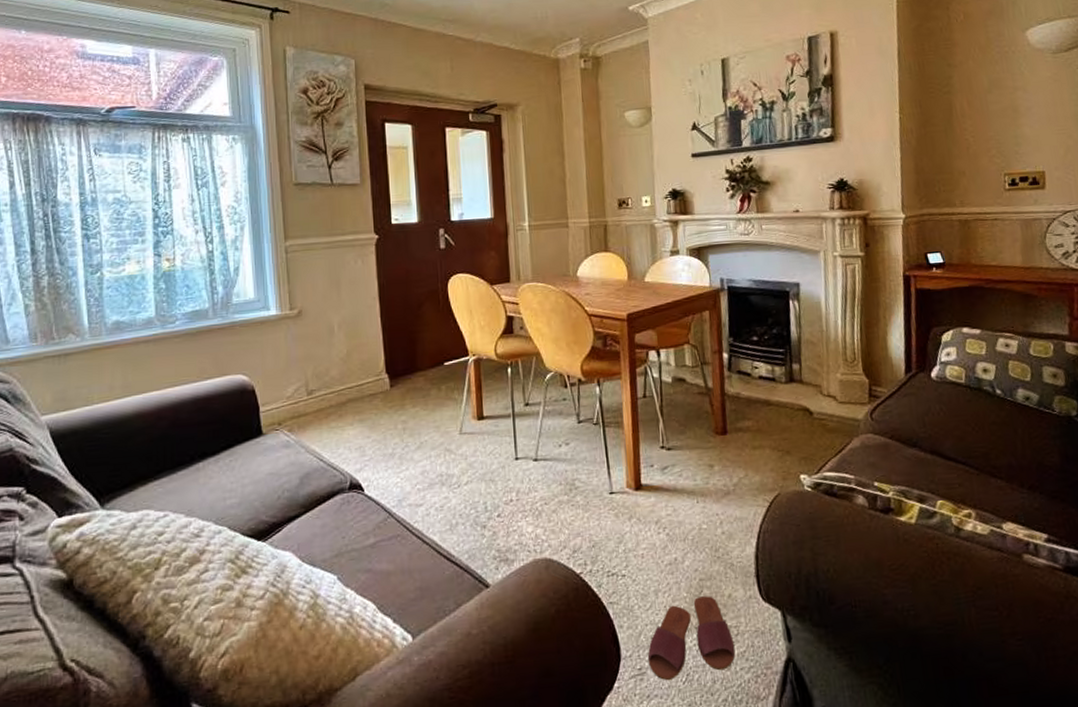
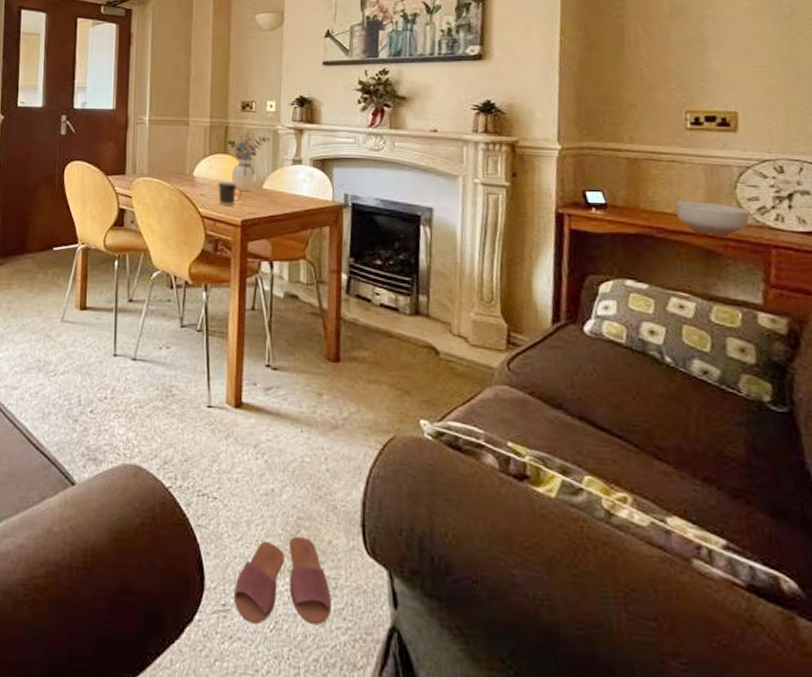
mug: none [601,278,625,302] -> present [218,181,241,206]
bouquet: none [607,224,648,287] -> present [227,127,270,192]
bowl: none [997,252,1058,281] -> present [673,199,751,236]

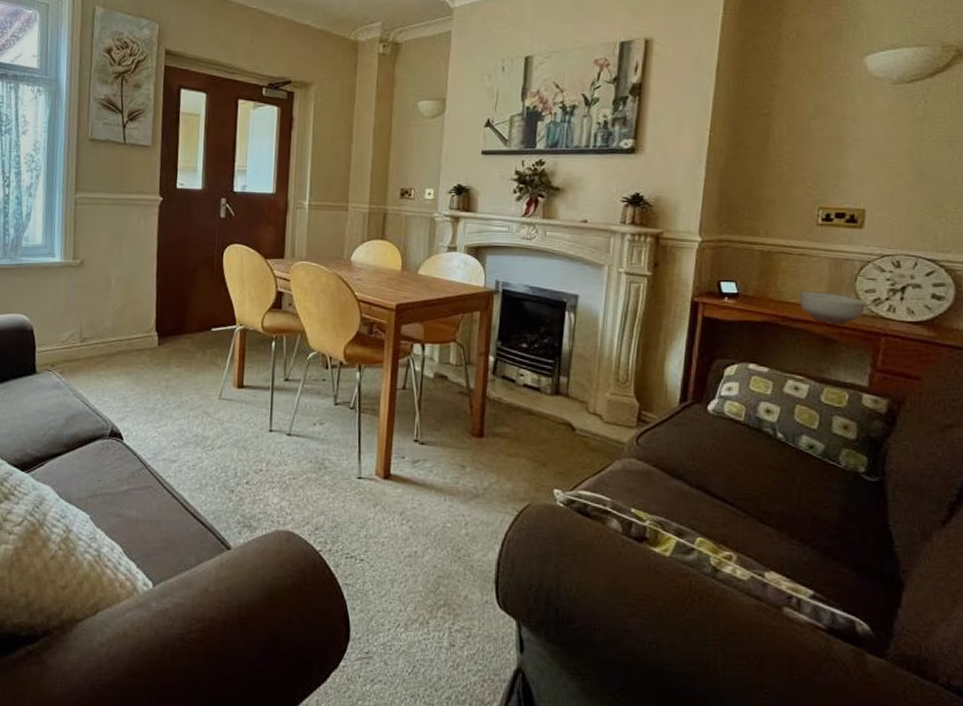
mug: present [218,181,241,206] -> none [374,266,397,291]
bouquet: present [227,127,270,192] -> none [385,214,427,277]
slippers: present [233,537,332,624] -> none [376,593,465,668]

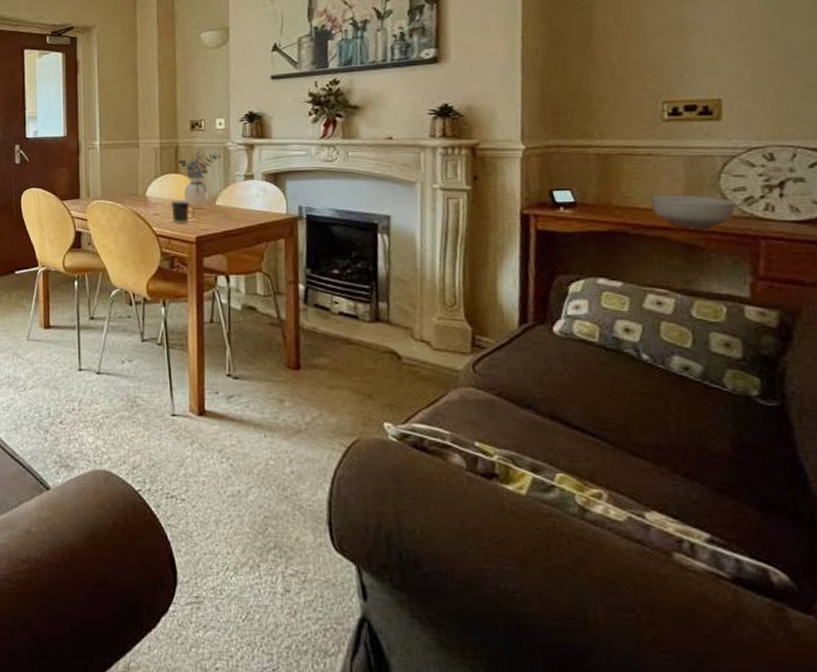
mug: none [374,266,397,291] -> present [171,200,195,224]
bouquet: none [385,214,427,277] -> present [177,146,221,209]

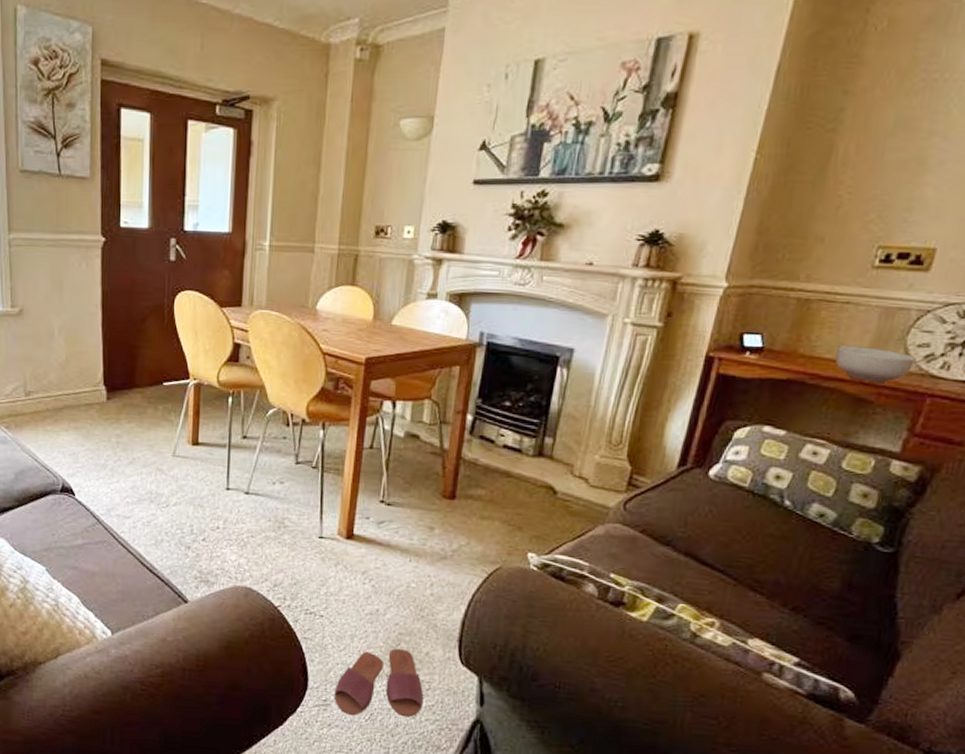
mug: present [171,200,195,224] -> none [342,315,368,343]
bouquet: present [177,146,221,209] -> none [355,256,404,328]
slippers: none [205,534,302,615] -> present [334,648,424,717]

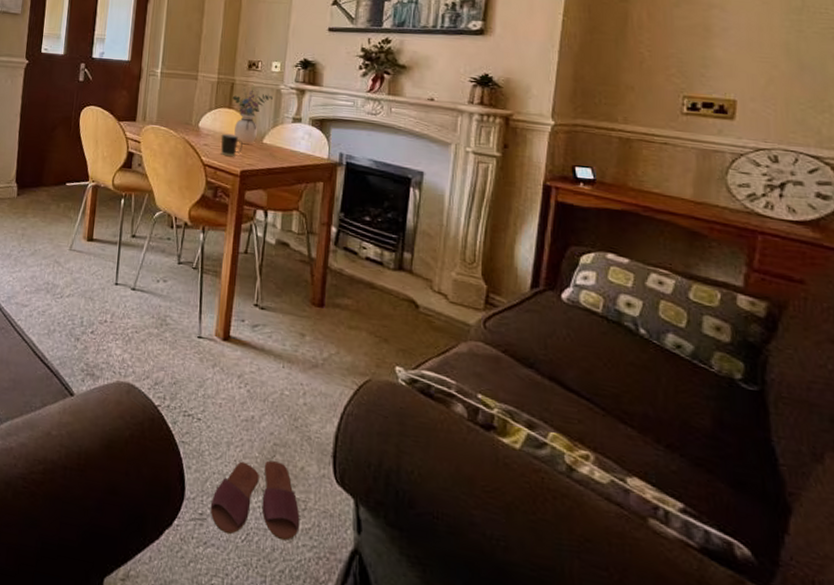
mug: none [342,315,368,343] -> present [221,133,243,157]
bouquet: none [355,256,404,328] -> present [232,85,273,145]
bowl: present [834,344,917,384] -> none [662,181,740,219]

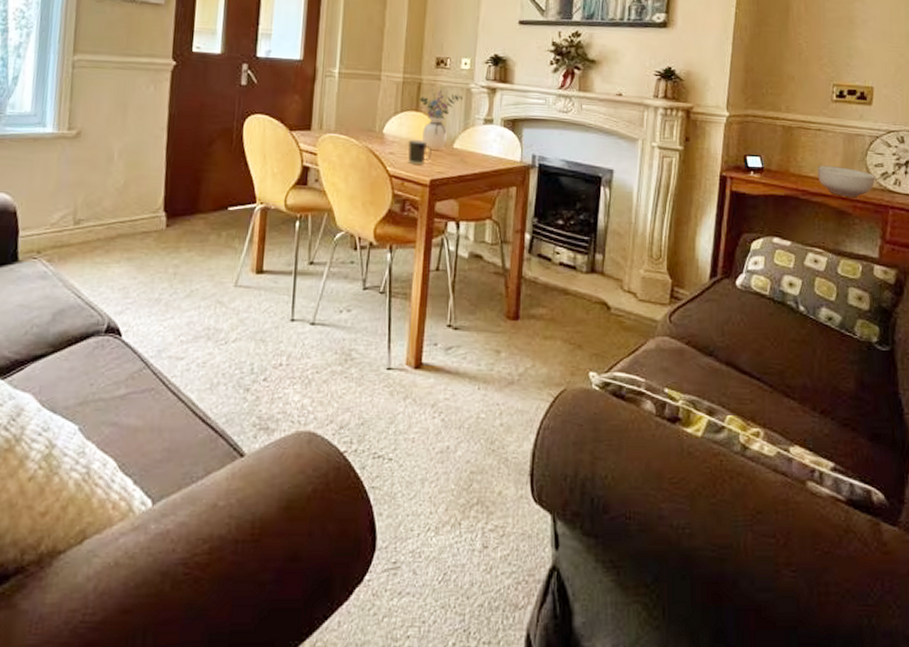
slippers: present [210,460,300,540] -> none [404,491,499,577]
bowl: none [662,181,740,219] -> present [817,165,876,198]

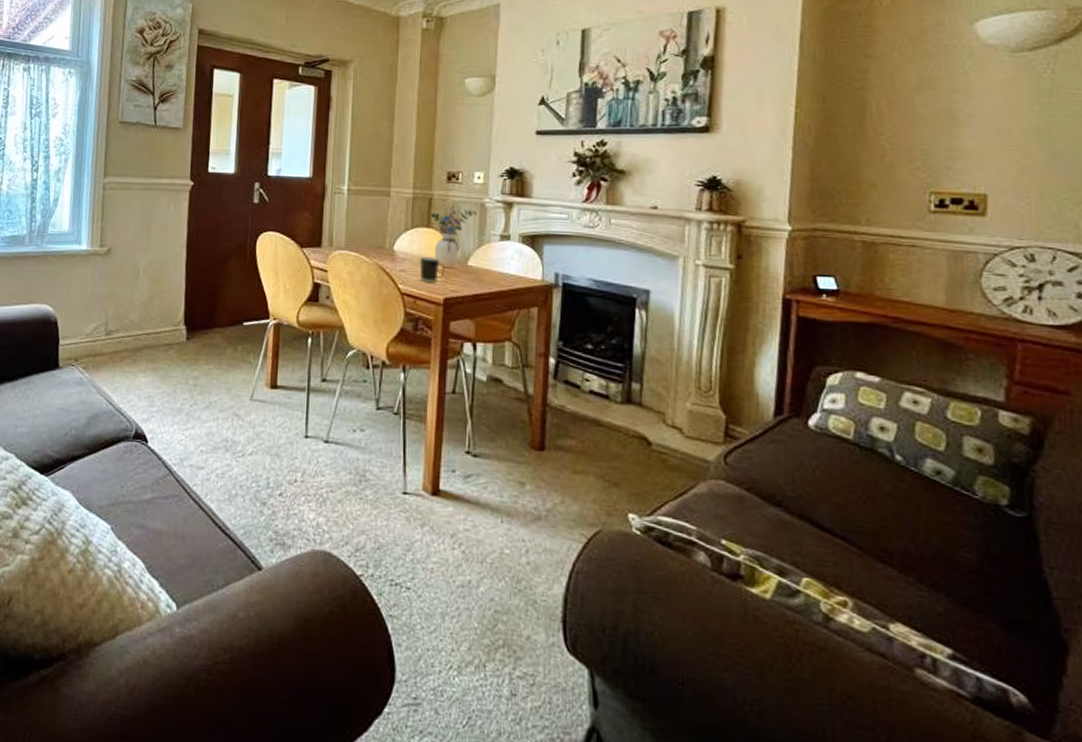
bowl: present [817,165,876,198] -> none [912,287,997,328]

